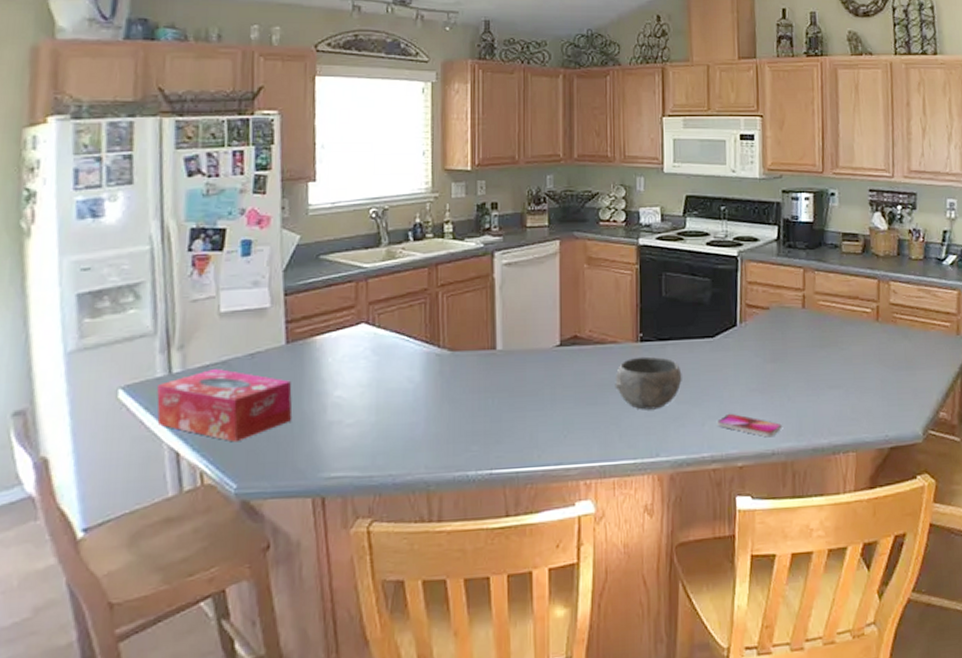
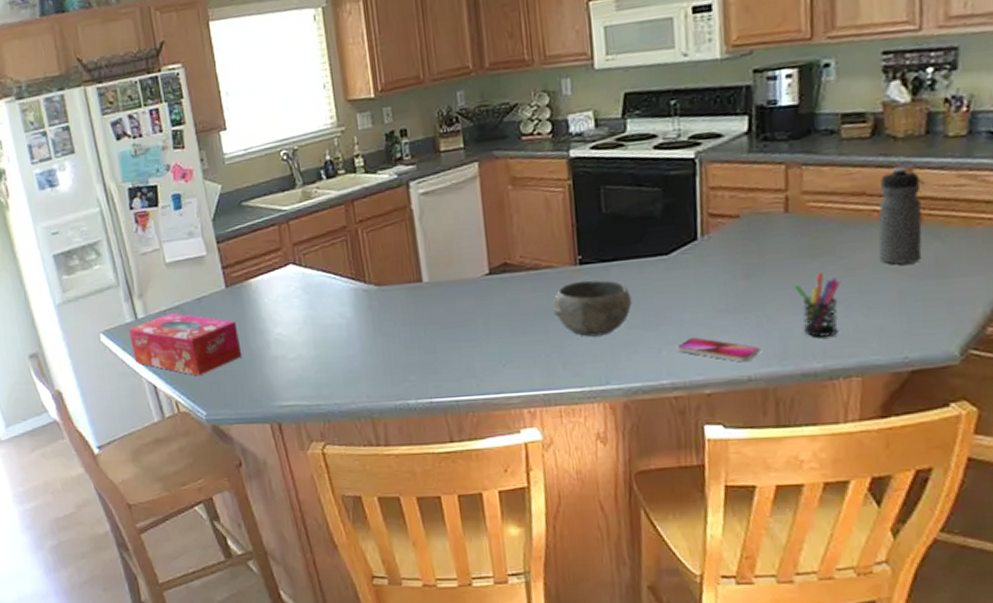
pen holder: none [808,361,841,416] -> present [793,273,841,337]
water bottle: none [867,279,896,357] -> present [878,167,922,265]

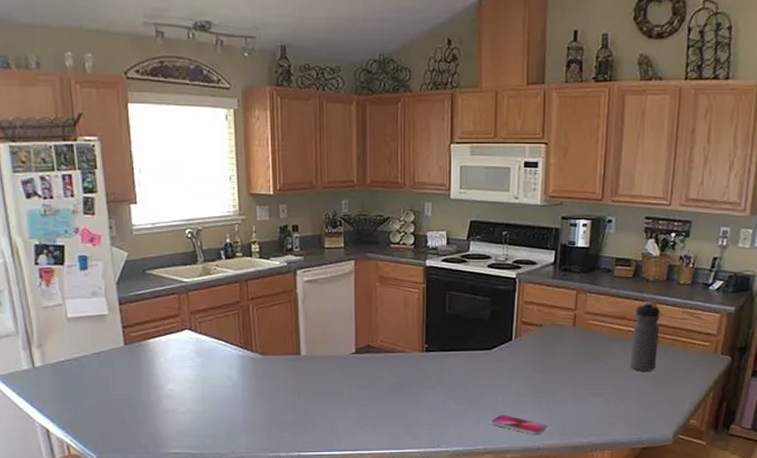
tissue box: present [129,312,242,376] -> none [25,363,135,423]
bowl: present [553,280,632,337] -> none [403,364,462,409]
pen holder: present [793,273,841,337] -> none [574,373,604,420]

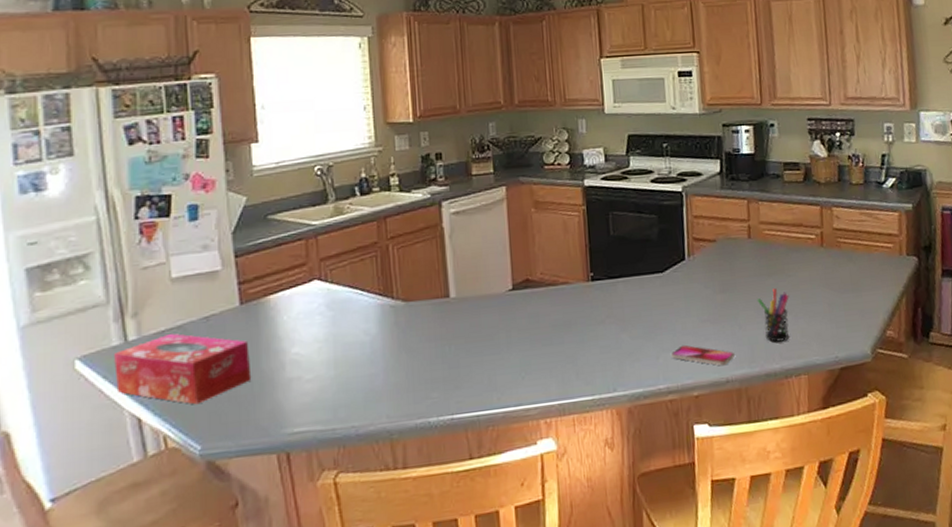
tissue box: none [25,363,135,423] -> present [114,333,252,405]
pen holder: none [574,373,604,420] -> present [757,288,790,342]
water bottle: present [630,302,660,371] -> none [811,205,842,282]

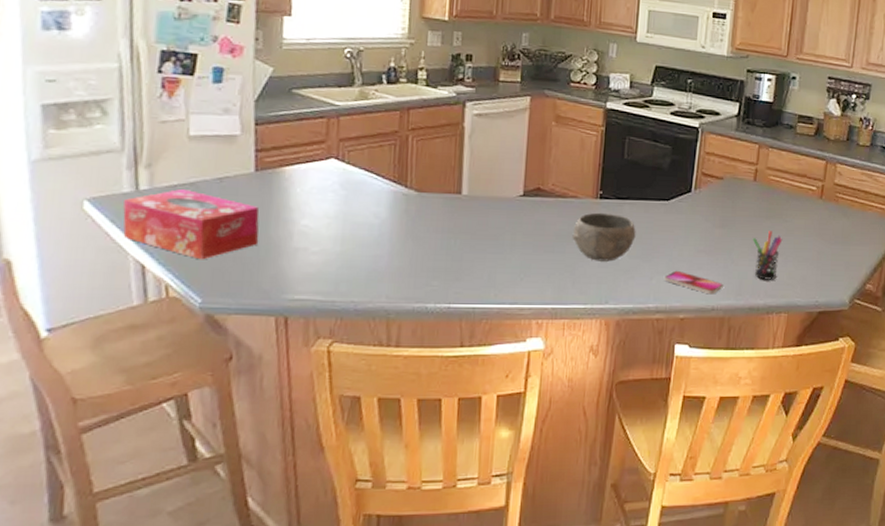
bowl: none [569,295,635,348] -> present [572,212,636,262]

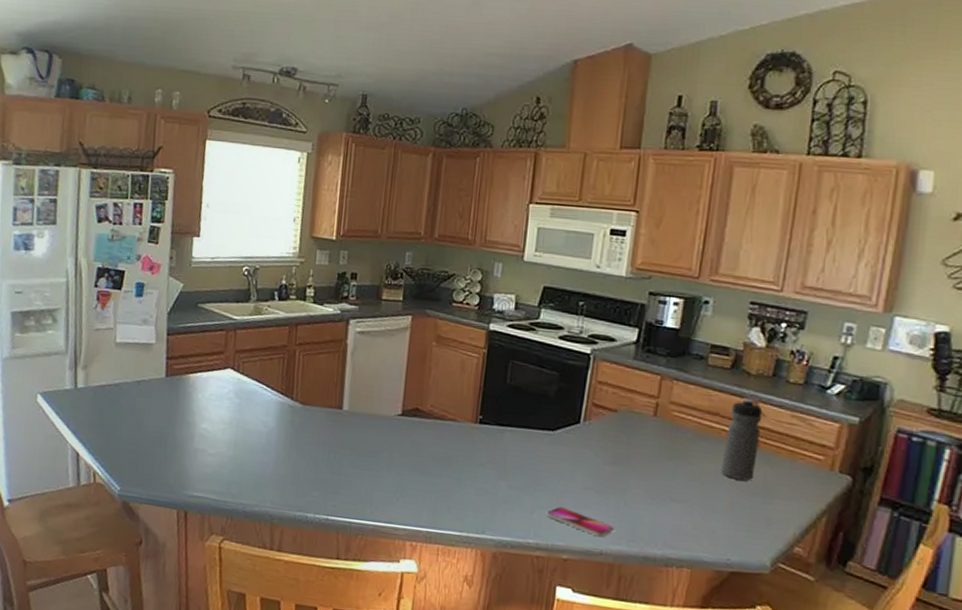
tissue box: present [123,188,260,260] -> none [64,388,168,453]
bowl: present [572,212,636,262] -> none [449,437,517,490]
pen holder: present [752,231,783,280] -> none [650,473,687,529]
water bottle: none [809,161,840,232] -> present [721,398,763,481]

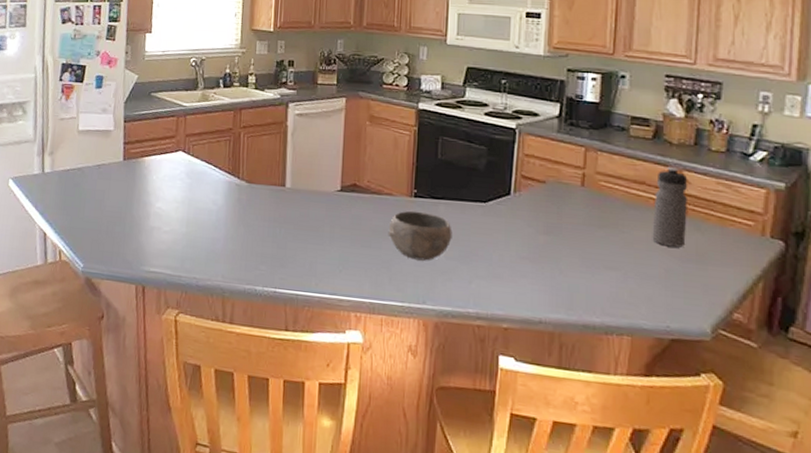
bowl: none [449,437,517,490] -> present [388,210,453,261]
smartphone: present [547,506,614,538] -> none [485,276,551,306]

